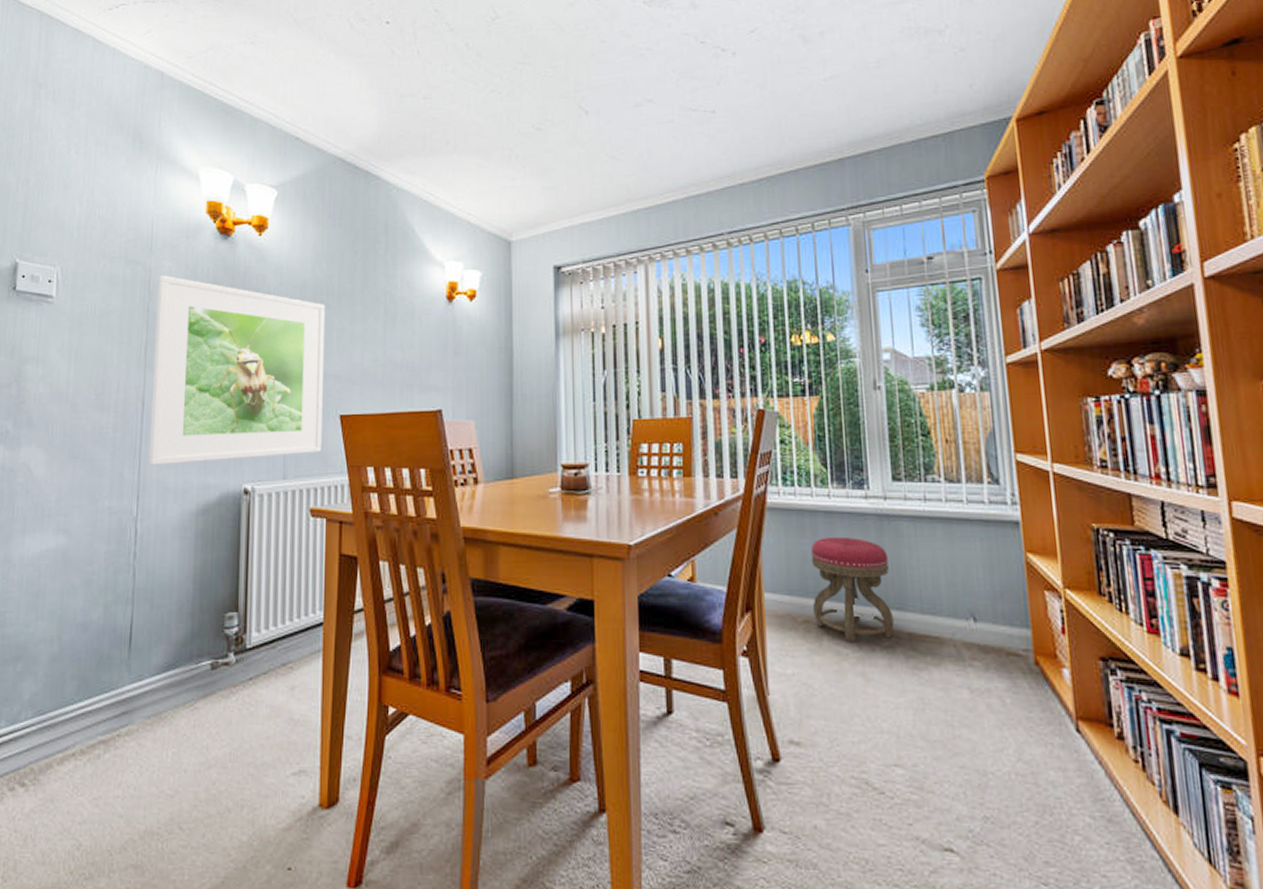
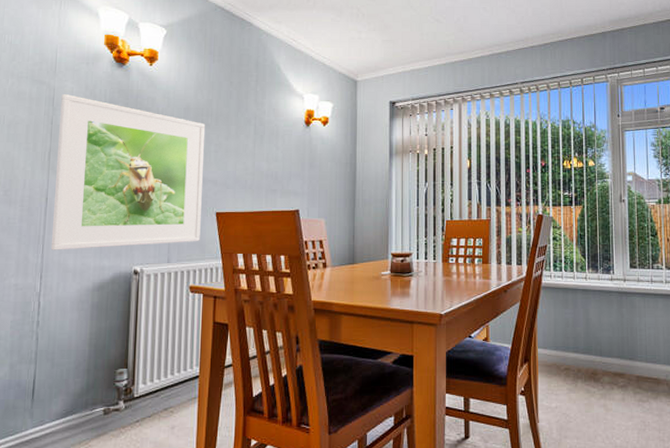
stool: present [810,536,894,643] -> none [571,308,627,384]

